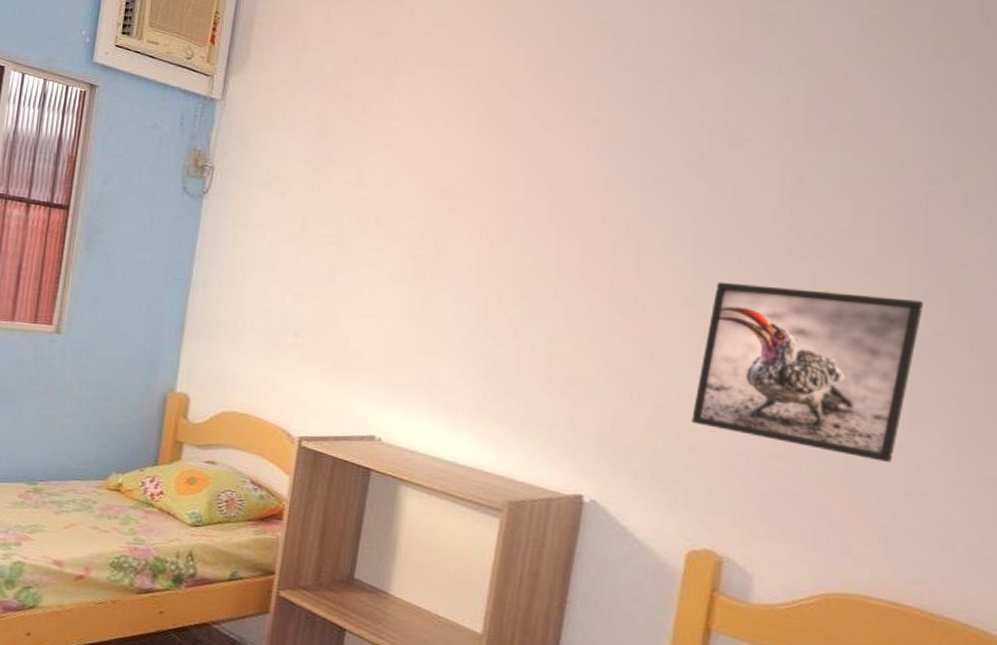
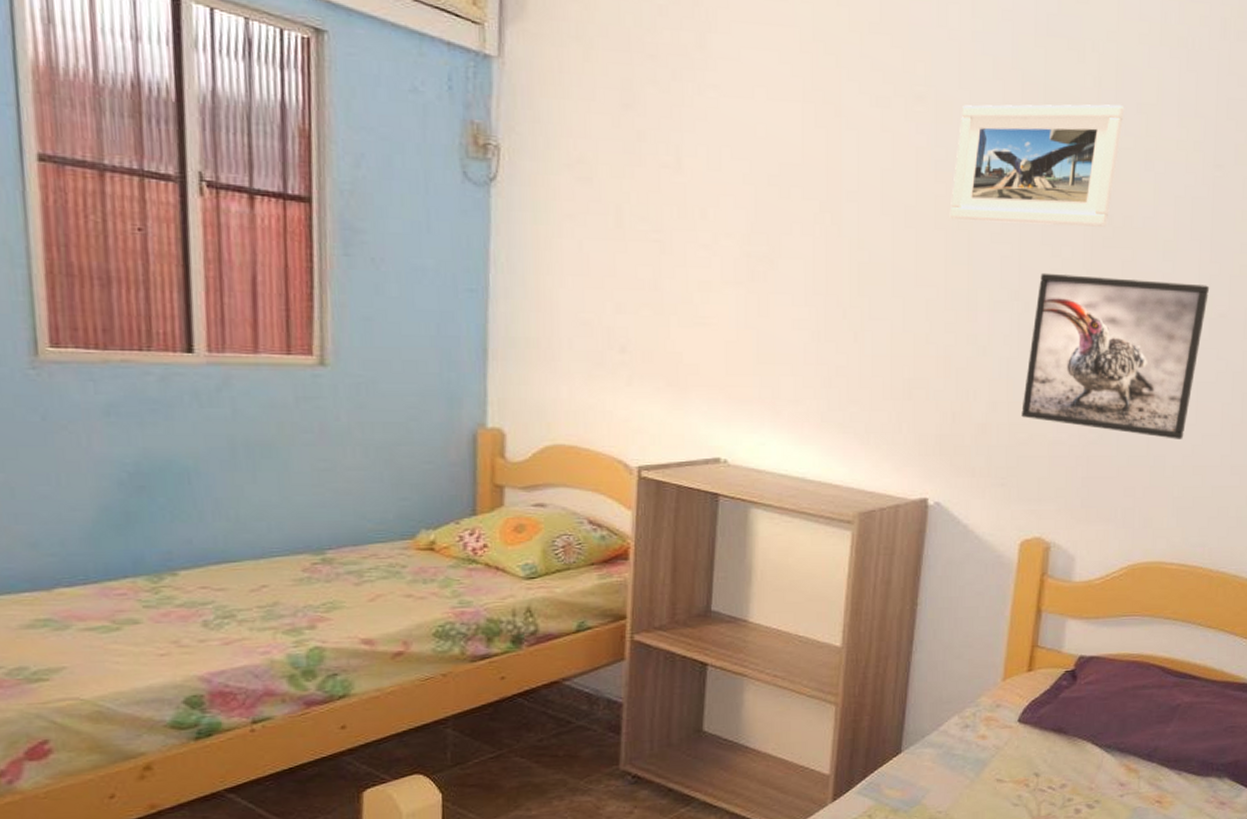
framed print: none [618,122,817,239] -> present [949,104,1125,227]

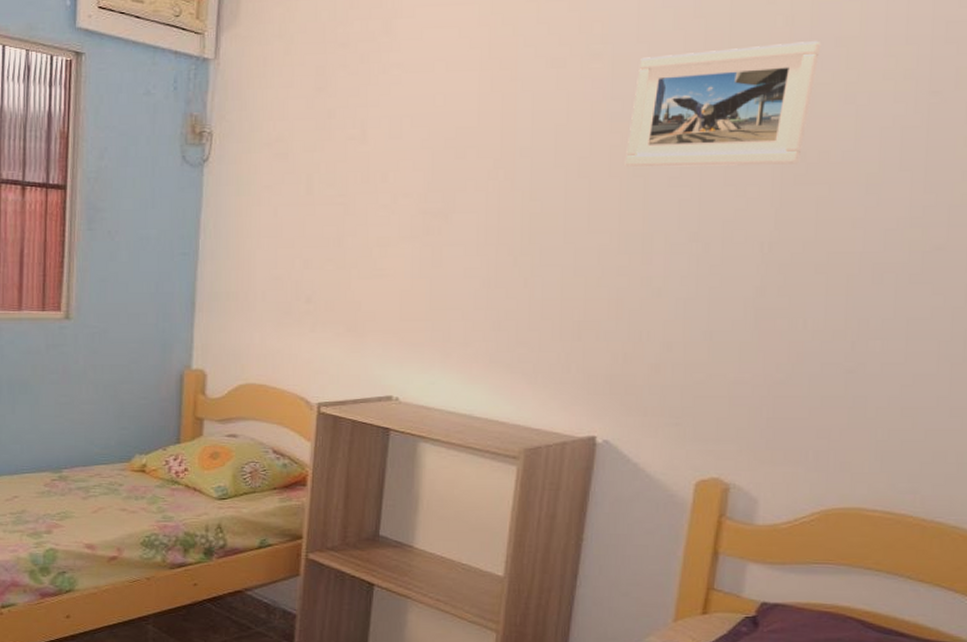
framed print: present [1021,272,1210,439] -> none [699,213,924,379]

